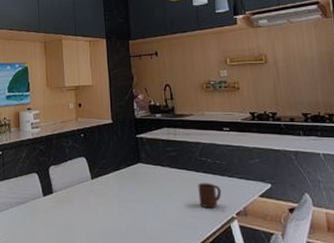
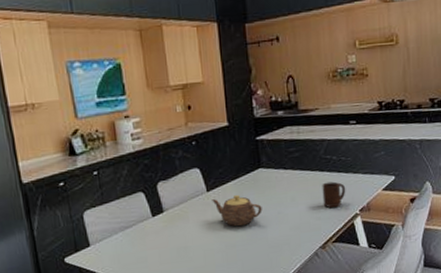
teapot: none [95,184,141,215] -> present [212,194,262,227]

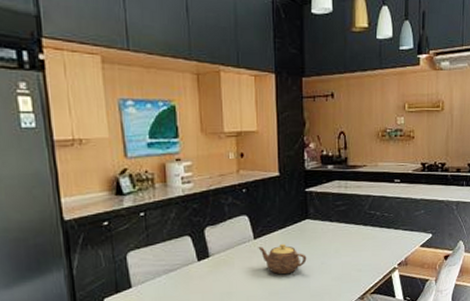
cup: present [322,181,346,208] -> none [364,236,387,261]

